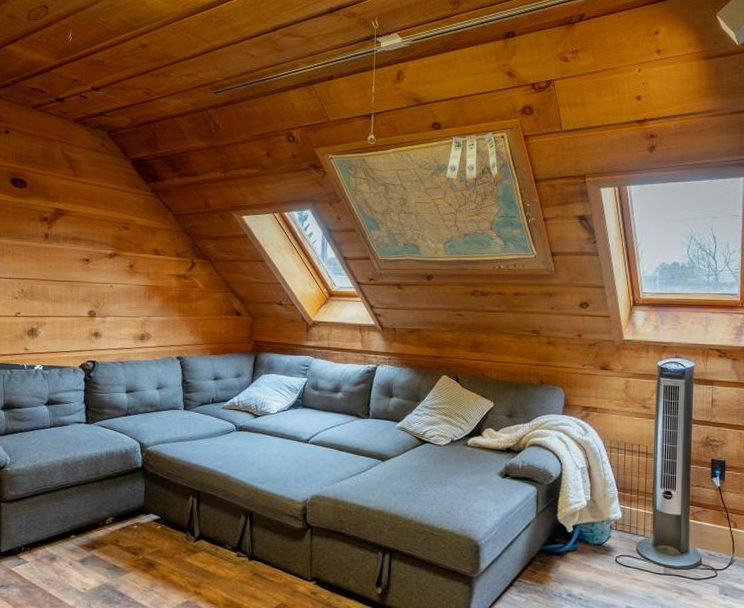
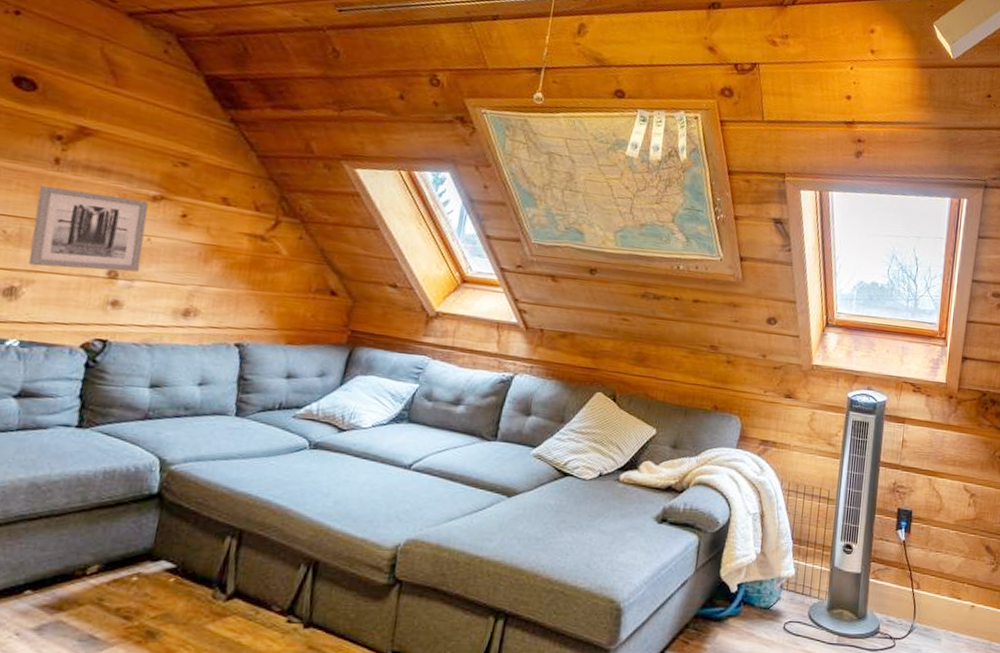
wall art: none [38,255,108,313] -> present [28,185,149,272]

